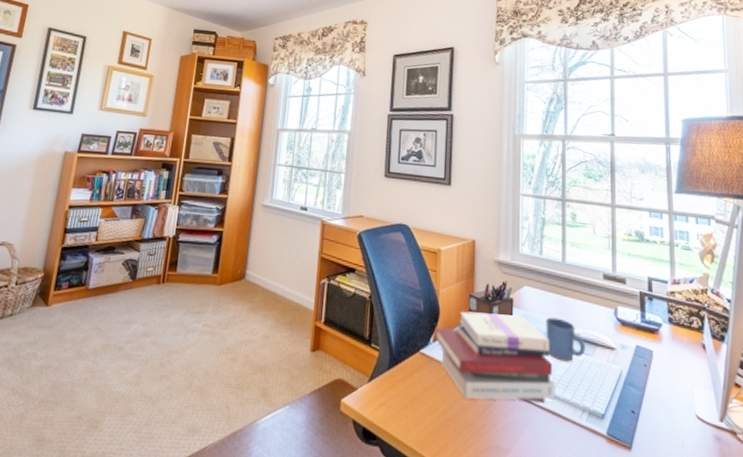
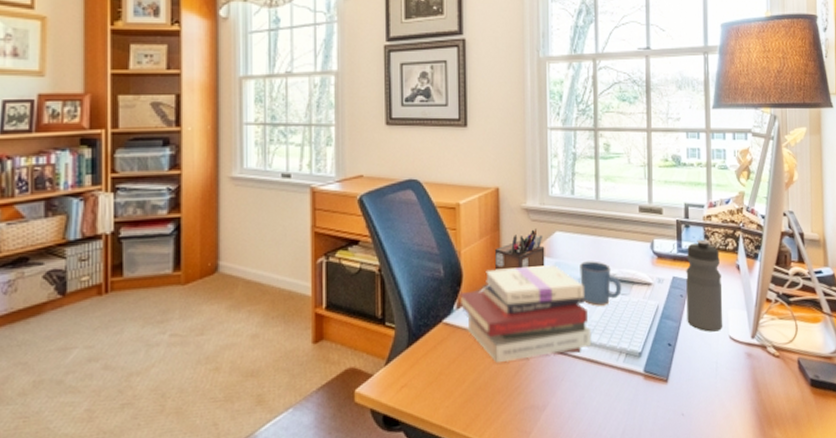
water bottle: none [650,313,689,408] -> present [686,239,723,332]

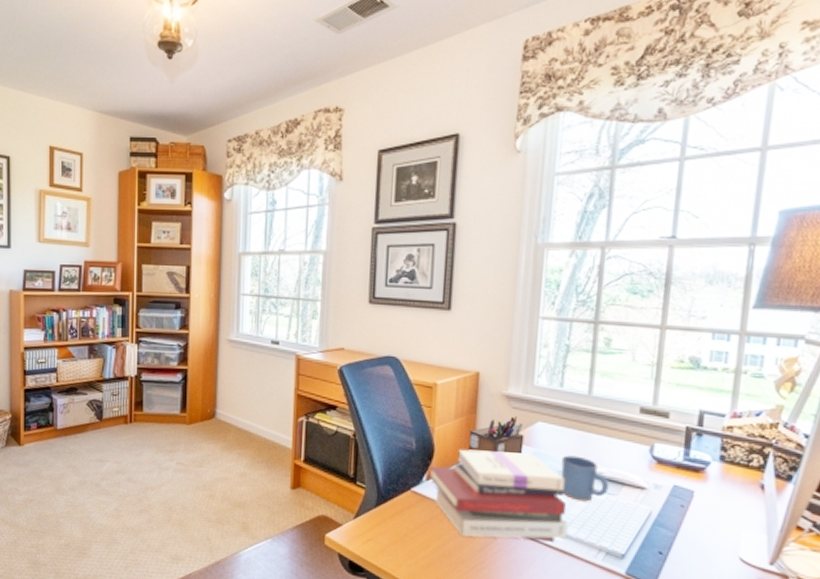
water bottle: present [686,239,723,332] -> none [686,450,739,550]

